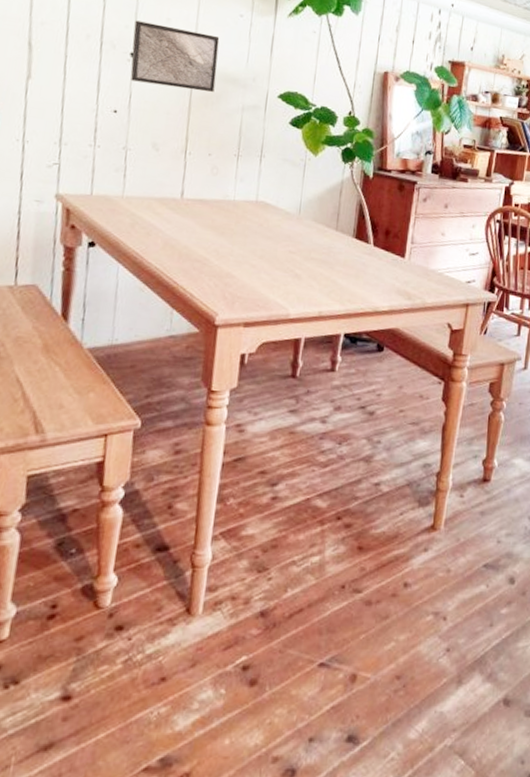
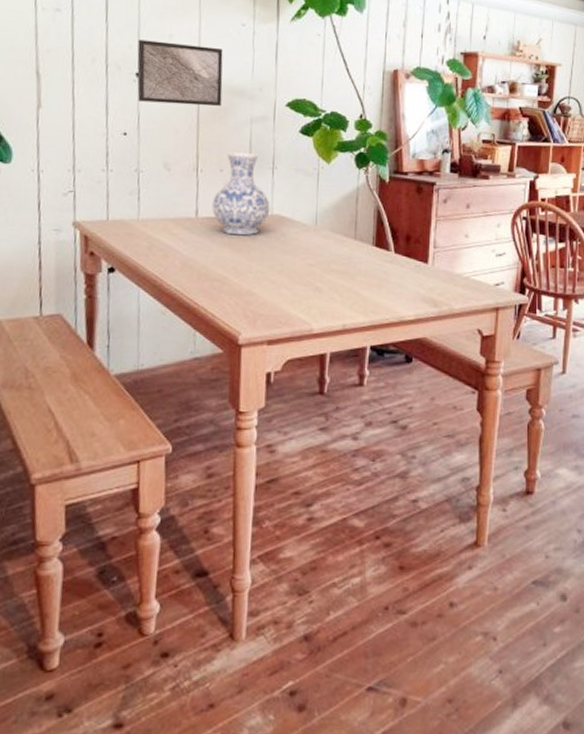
vase: none [197,137,256,220] -> present [212,152,270,236]

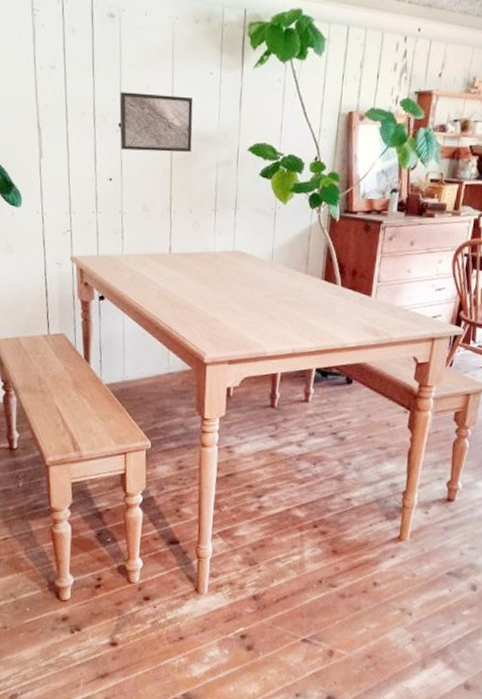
vase: present [212,152,270,236] -> none [183,194,233,270]

